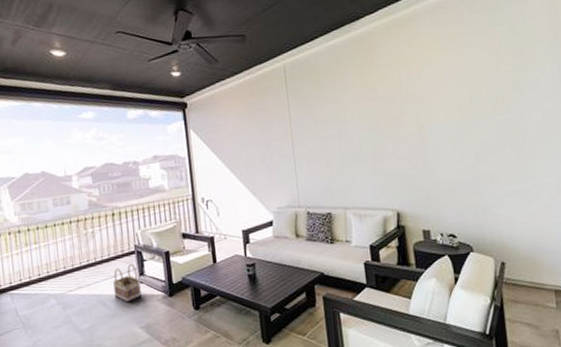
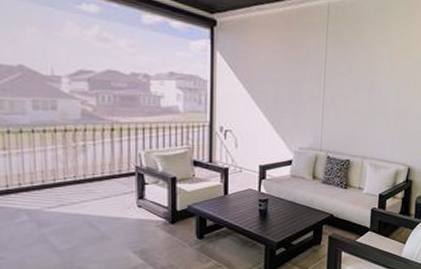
basket: present [113,263,141,302] -> none [105,184,138,225]

